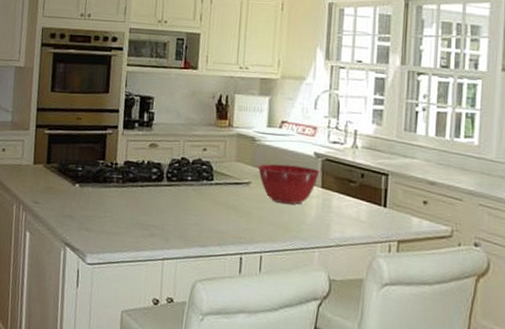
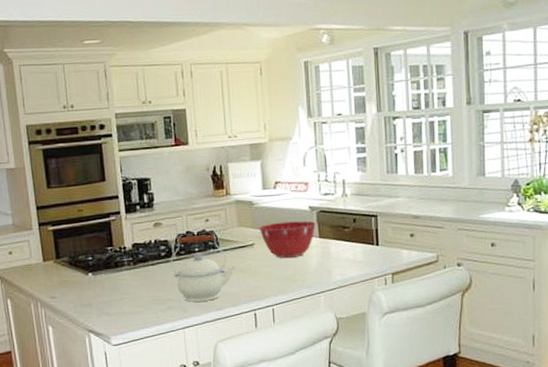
kettle: none [160,161,227,235] -> present [170,234,236,302]

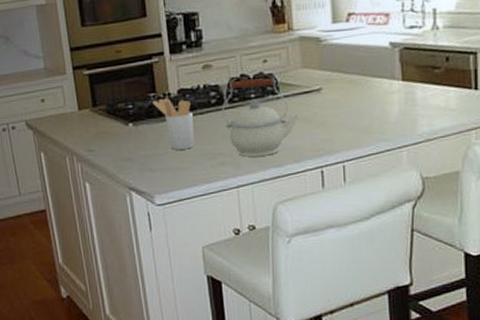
utensil holder: none [110,251,147,296] -> present [153,98,195,150]
mixing bowl: present [258,221,316,258] -> none [327,60,398,105]

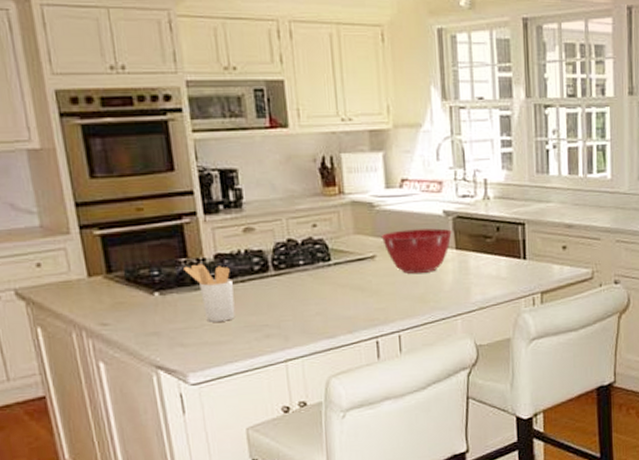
kettle: present [221,77,299,157] -> none [266,243,352,328]
mixing bowl: none [327,60,398,105] -> present [381,228,452,274]

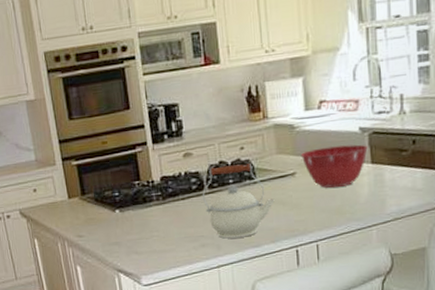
utensil holder: present [184,264,235,322] -> none [137,185,177,234]
kettle: none [266,243,352,328] -> present [202,163,275,239]

